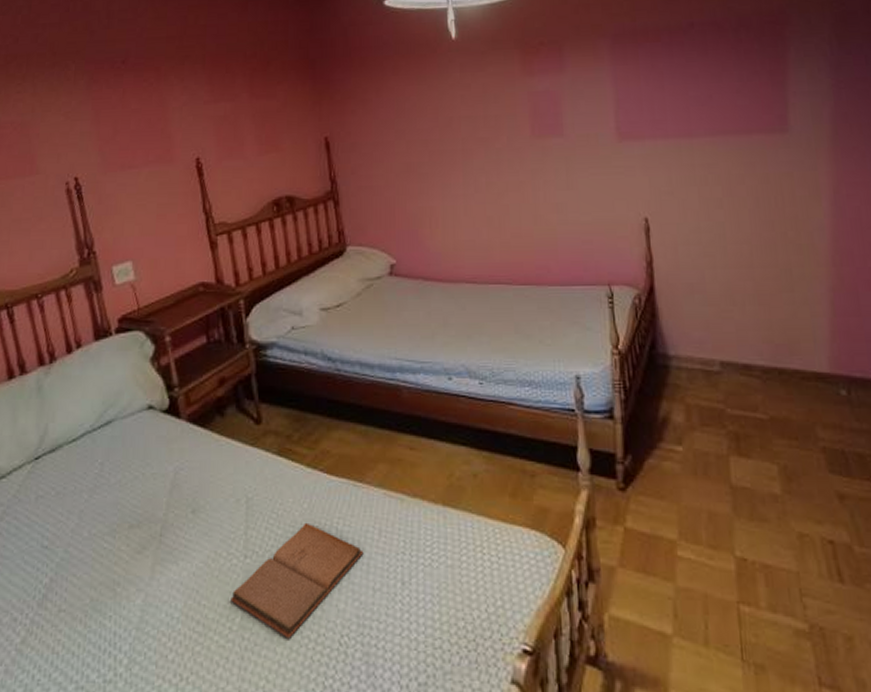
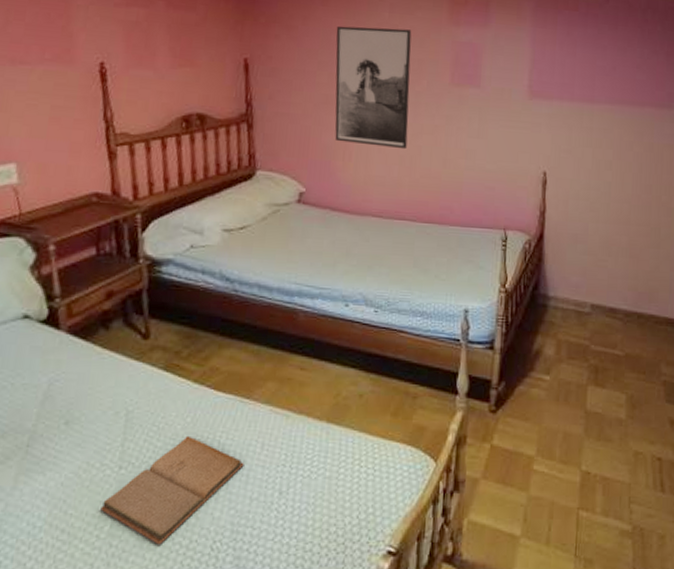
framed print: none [409,87,493,210] -> present [335,25,412,150]

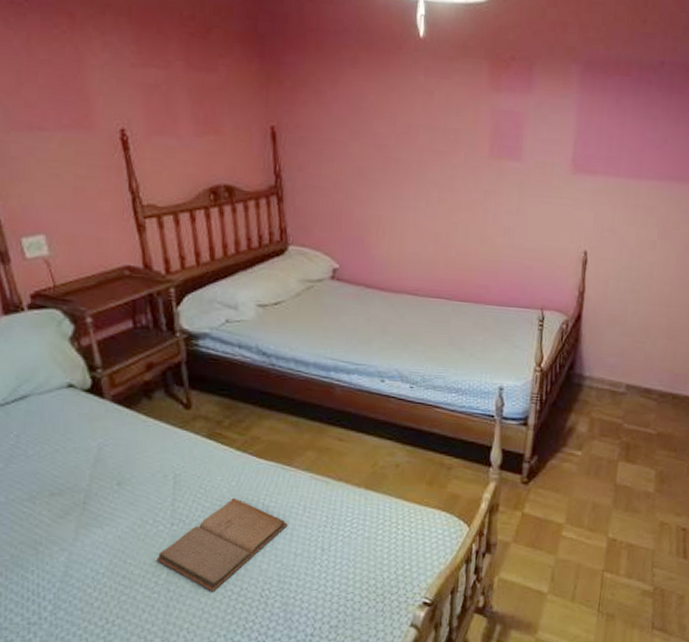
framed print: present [335,25,412,150] -> none [367,90,449,226]

